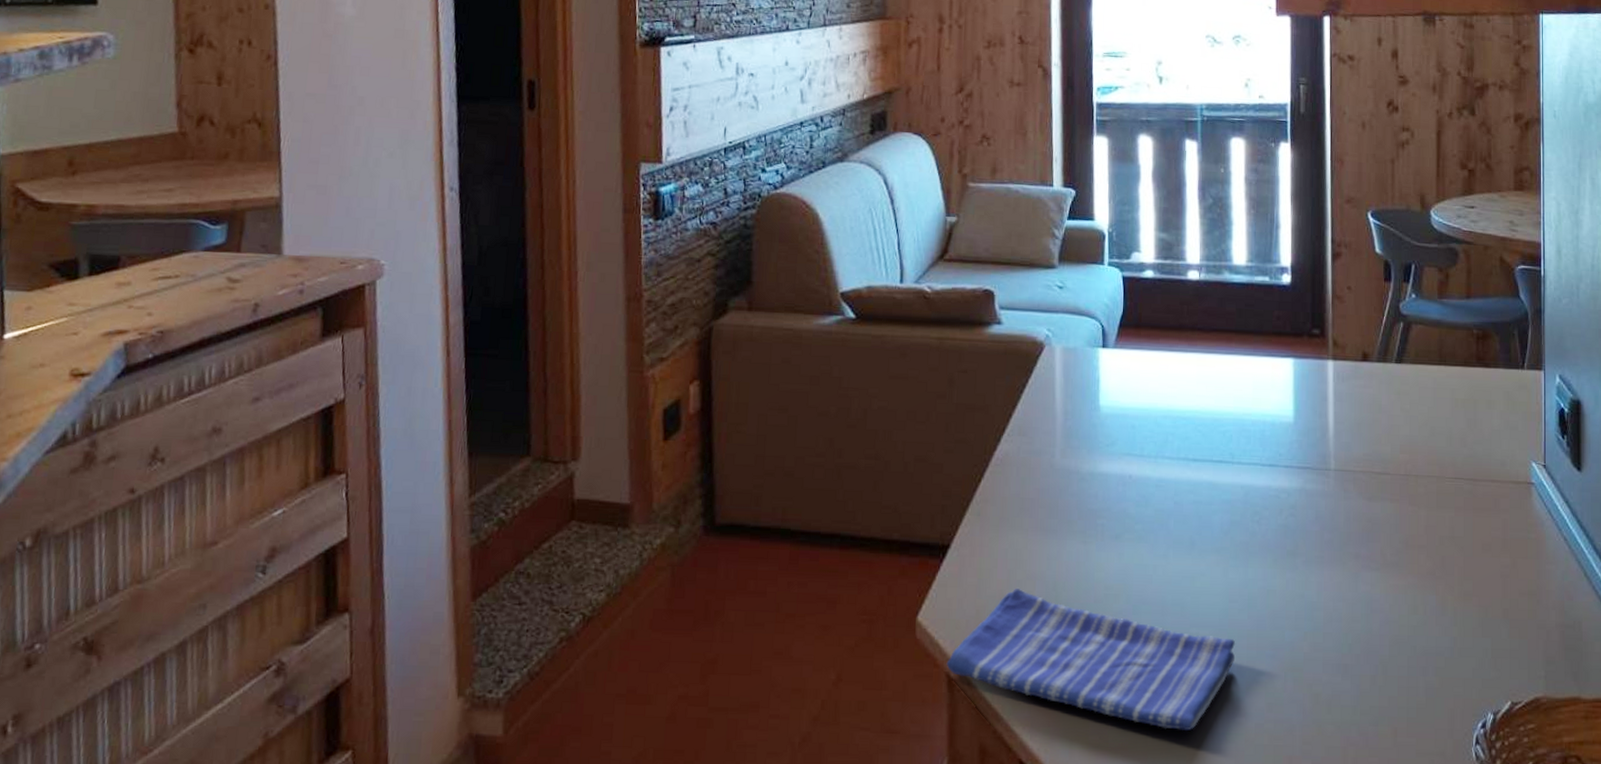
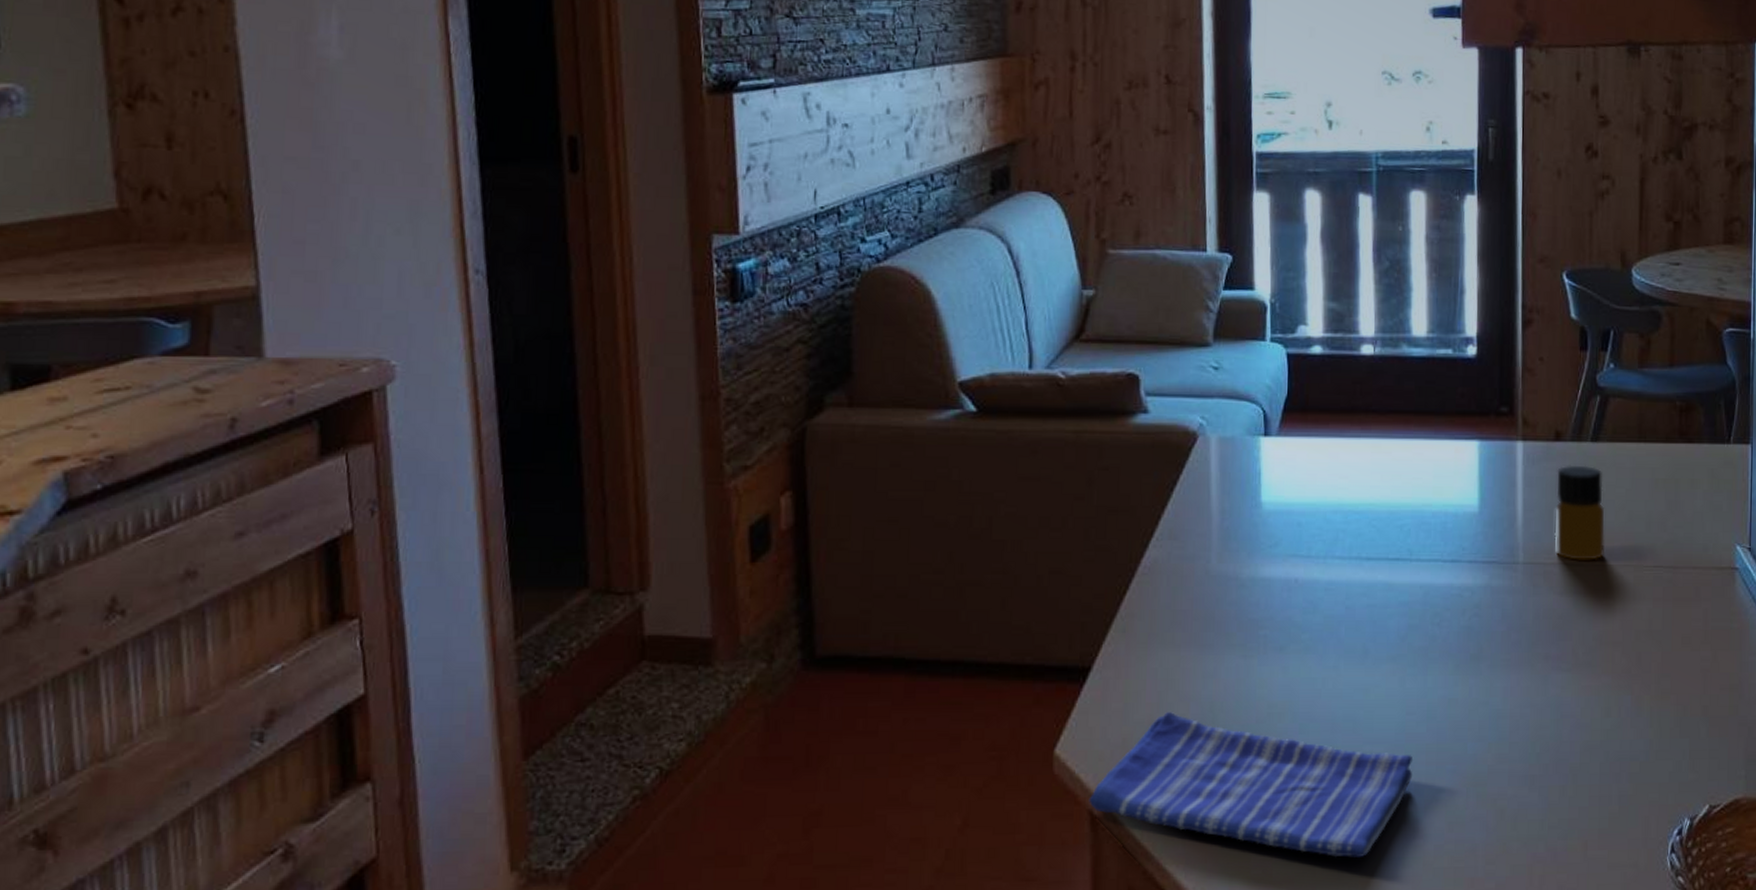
bottle: none [1363,383,1409,470] -> present [1554,465,1605,560]

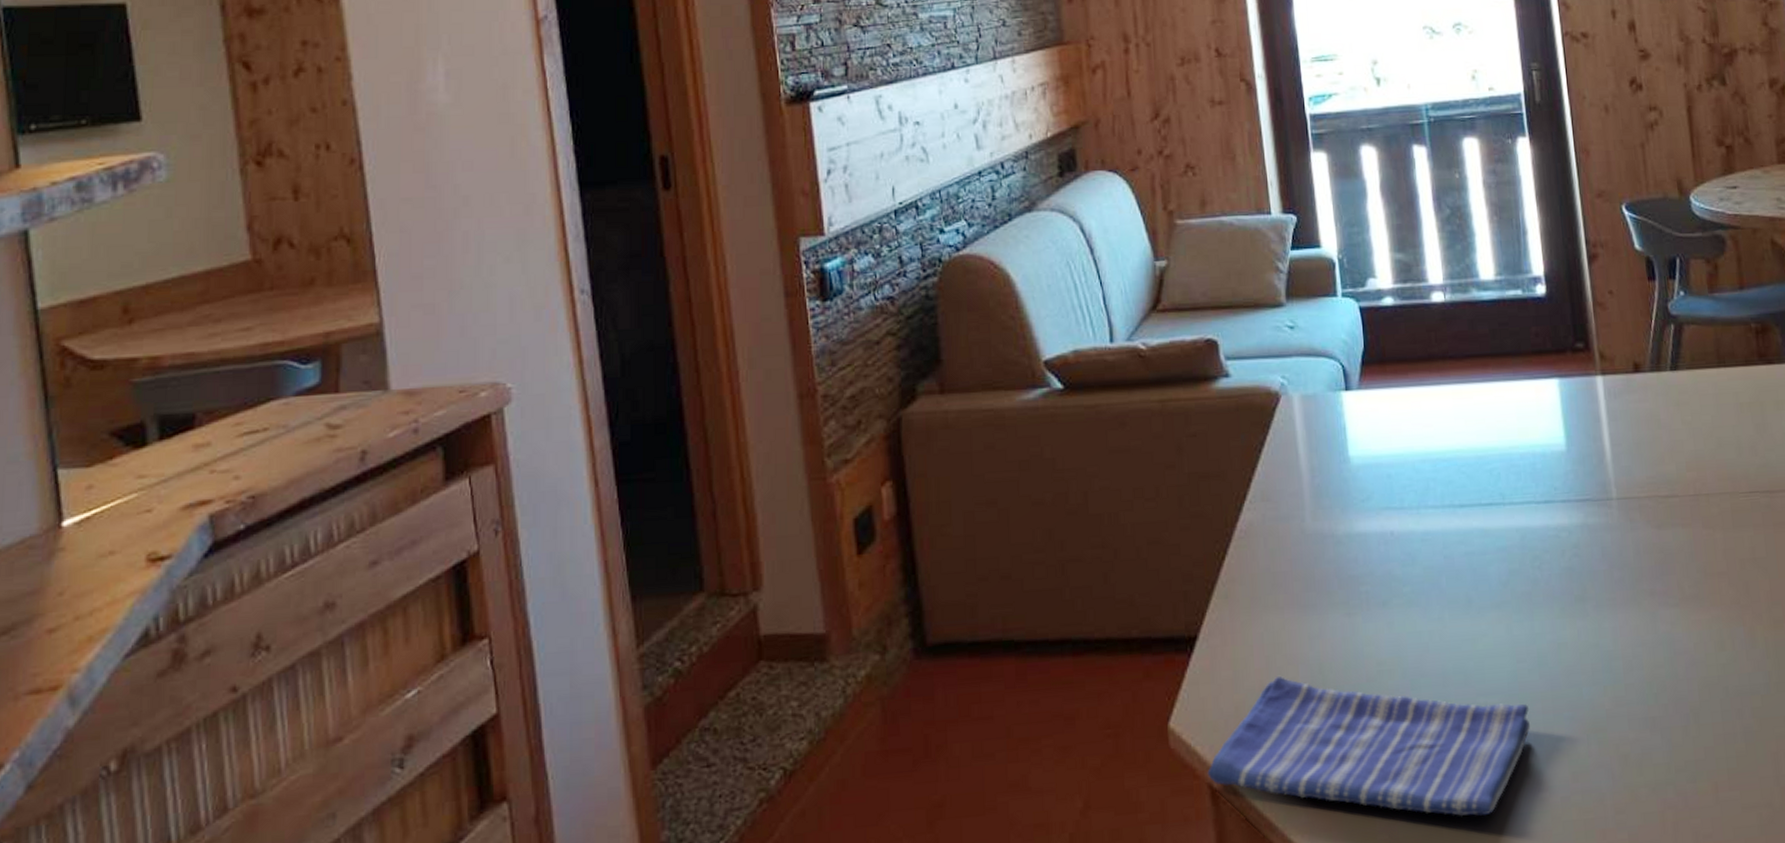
bottle: present [1554,465,1605,560] -> none [1640,394,1698,492]

